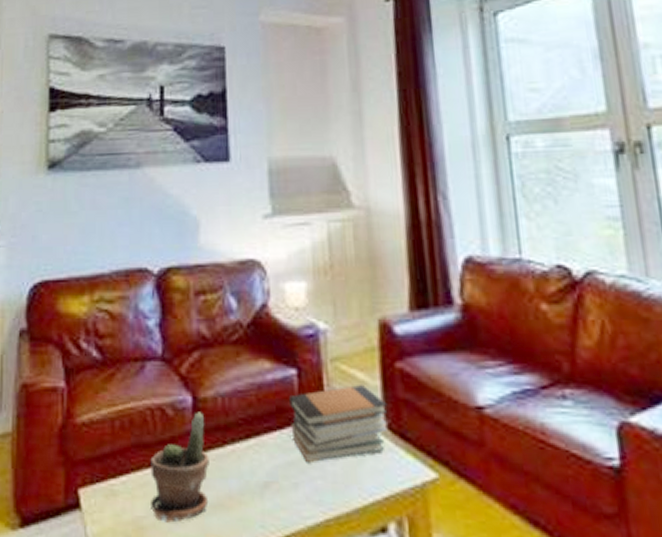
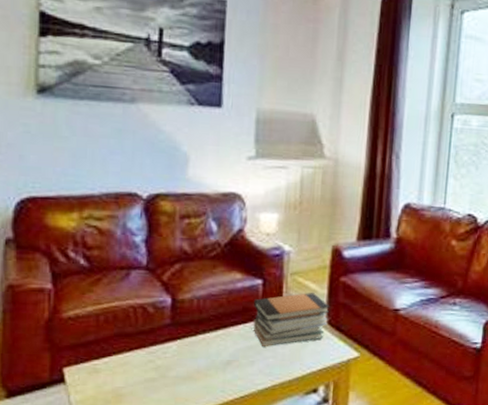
potted plant: present [150,412,209,523] -> none [129,310,183,391]

